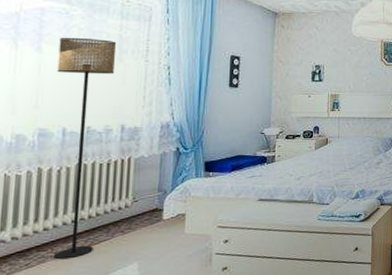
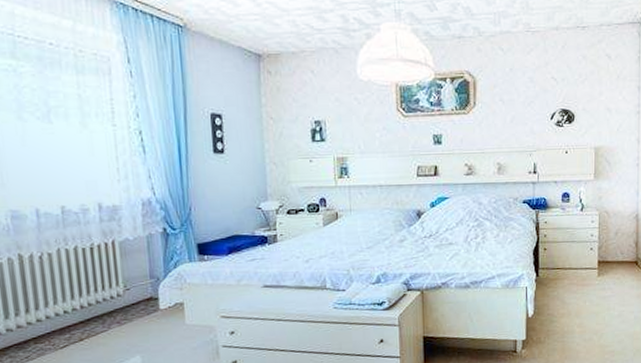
floor lamp: present [54,37,117,260] -> none [12,100,92,352]

